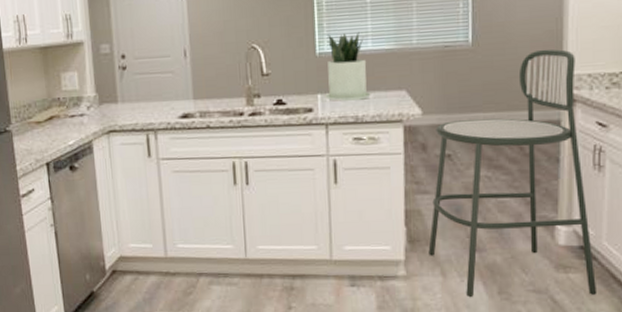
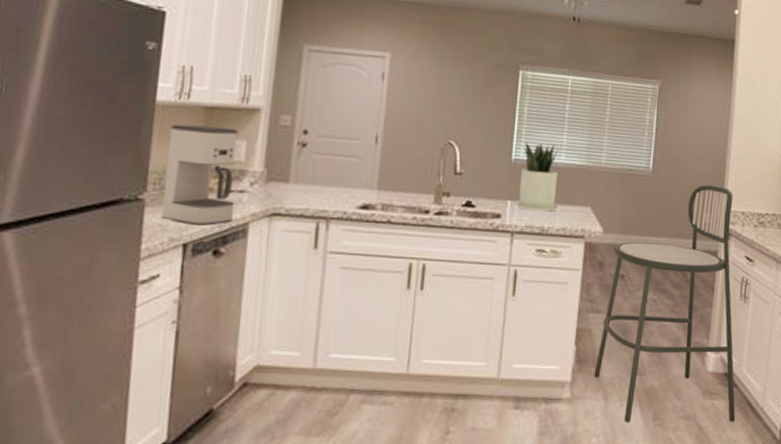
coffee maker: none [18,62,80,147] -> present [161,124,238,226]

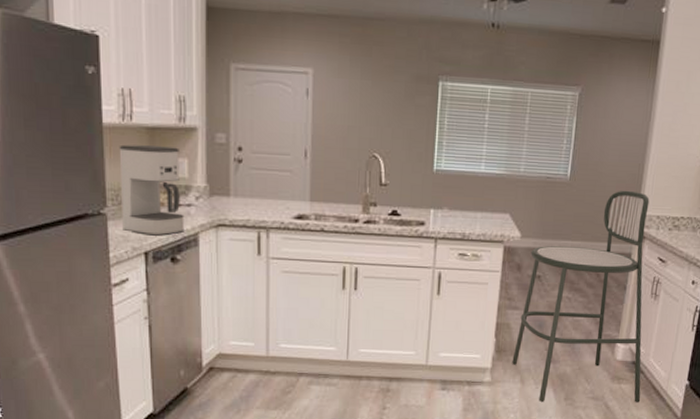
planter: present [515,142,559,212] -> none [437,153,479,219]

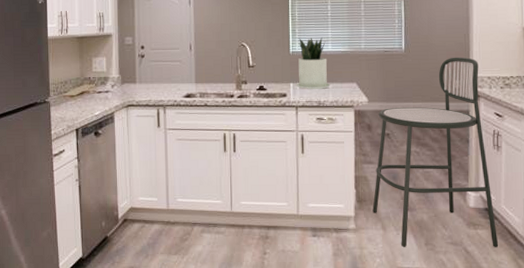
coffee maker: present [119,144,185,236] -> none [58,50,104,116]
planter: none [437,153,479,219] -> present [296,38,330,89]

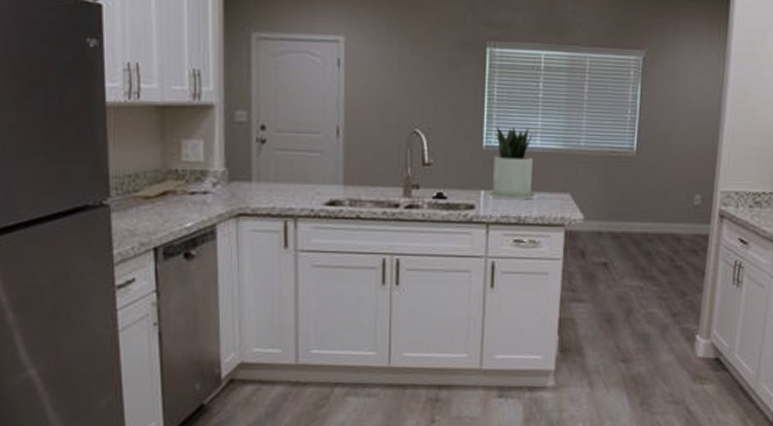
bar stool: present [372,57,499,248] -> none [578,164,727,409]

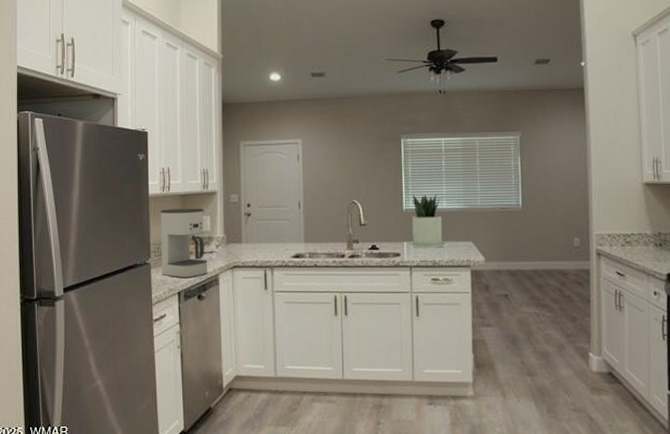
coffee maker: none [124,126,200,229] -> present [160,208,208,279]

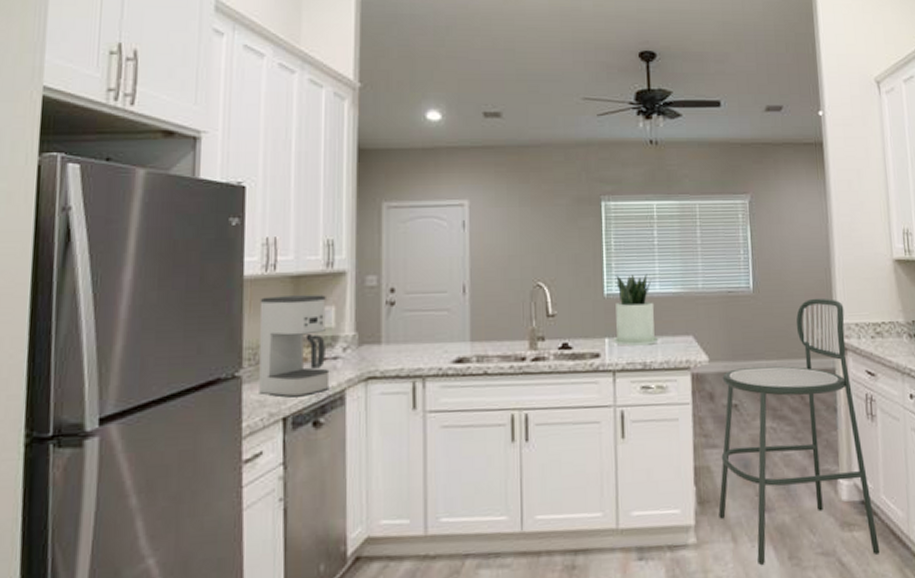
bar stool: none [491,213,624,416] -> present [718,298,880,566]

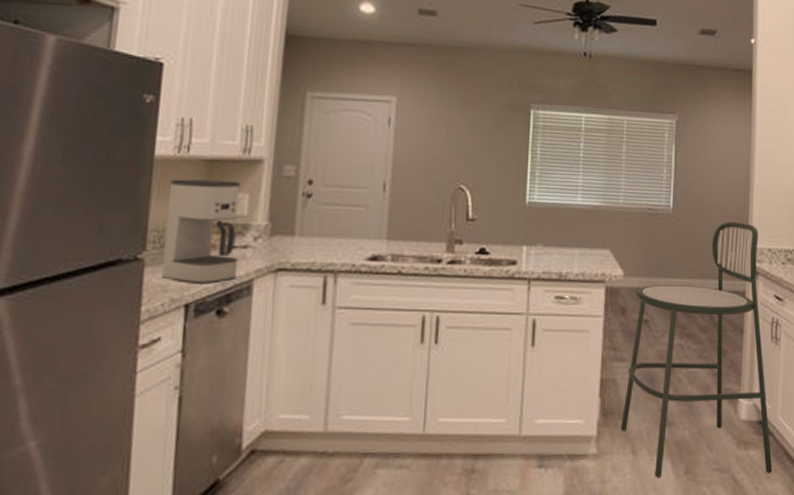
planter: present [613,274,659,346] -> none [530,184,577,256]

